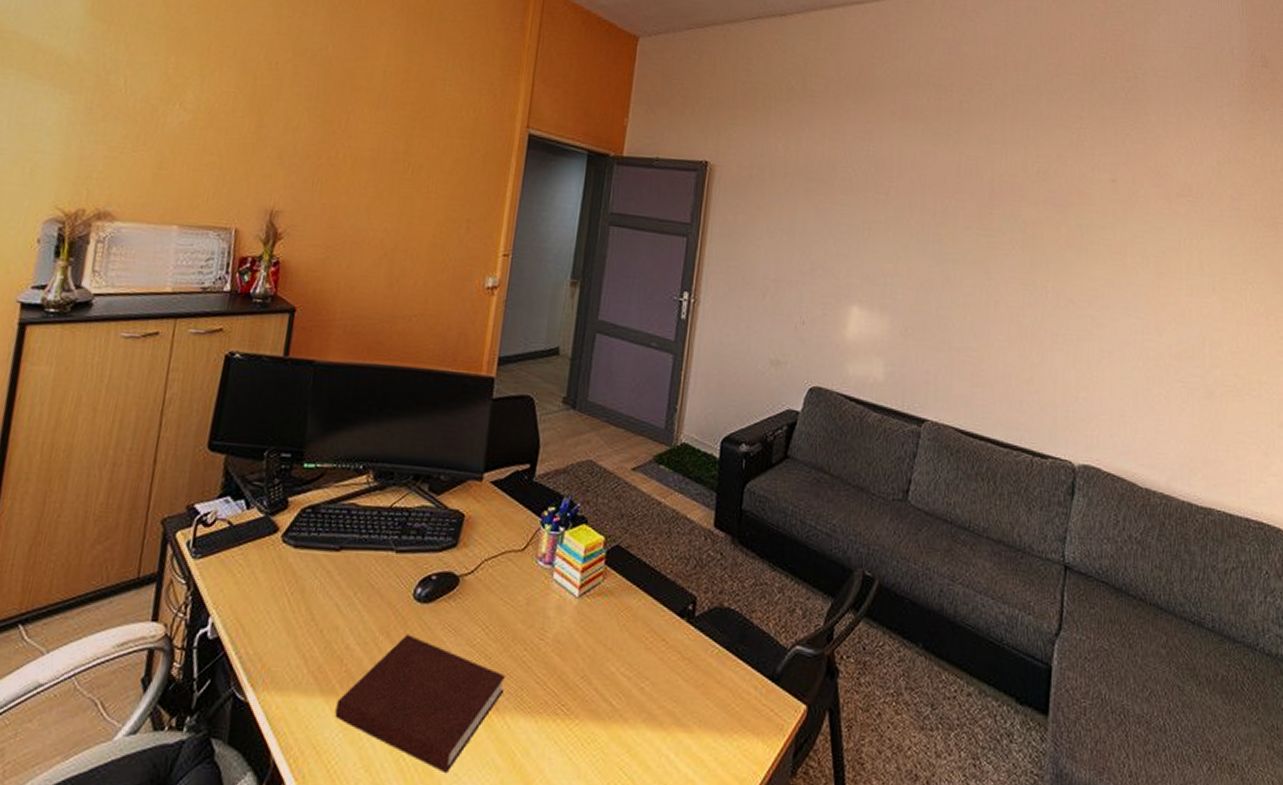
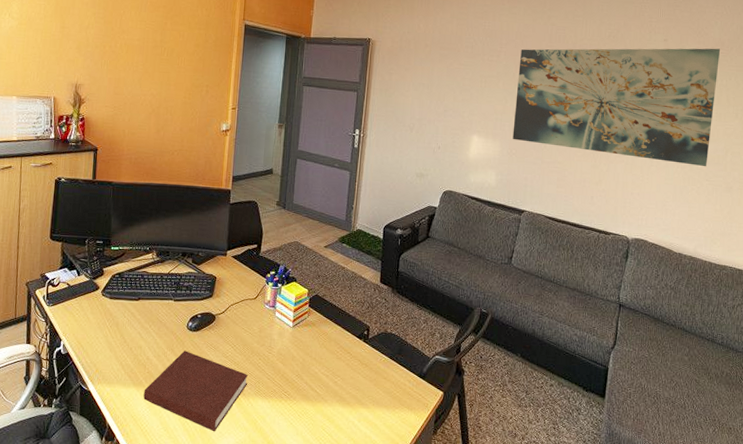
wall art: none [907,185,1187,362] -> present [512,48,721,167]

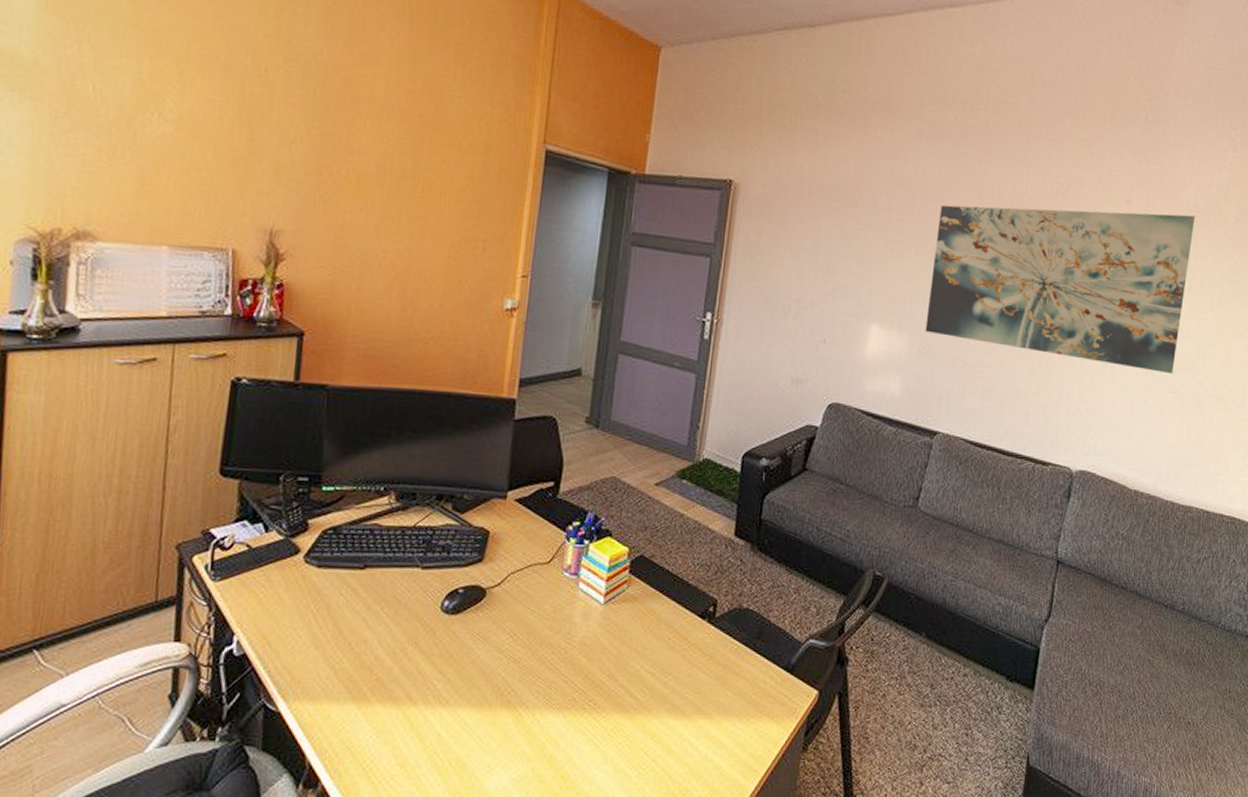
notebook: present [143,350,248,432] -> none [367,644,534,766]

